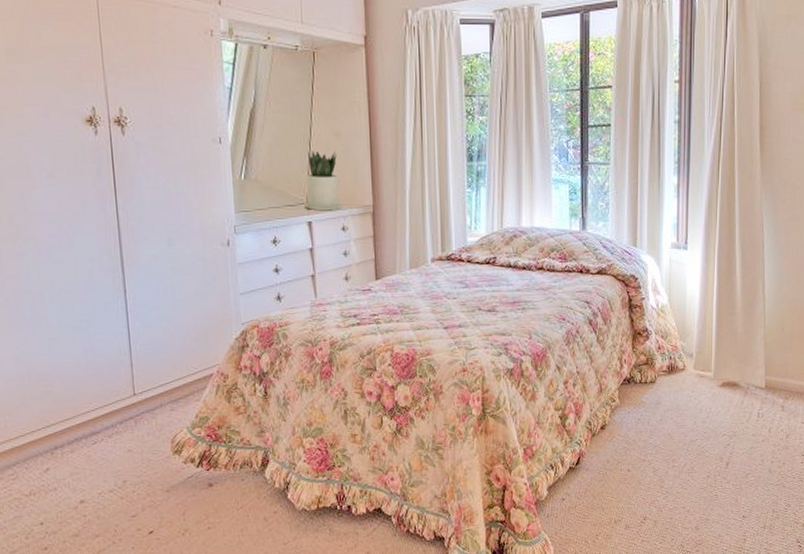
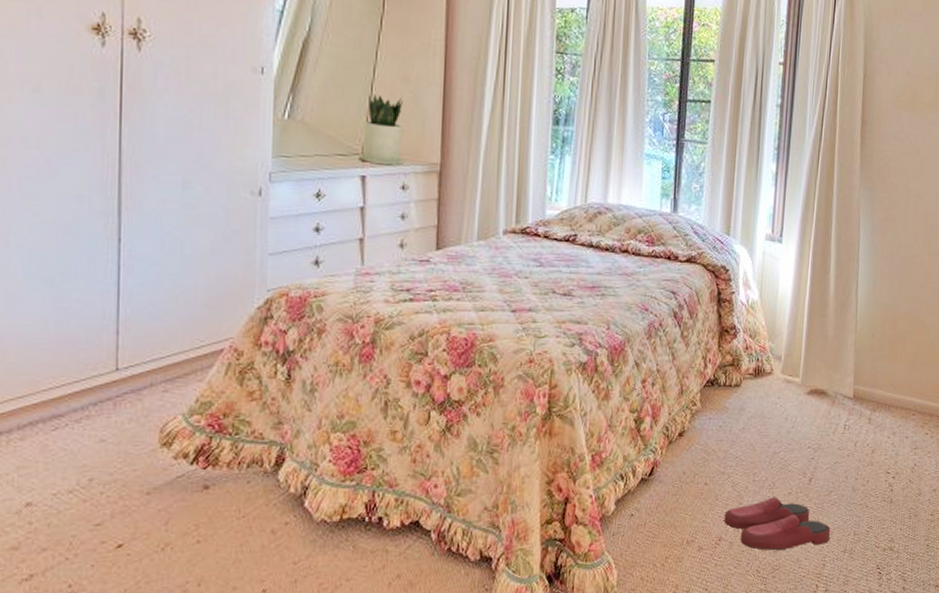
slippers: none [648,479,750,527] -> present [724,496,831,550]

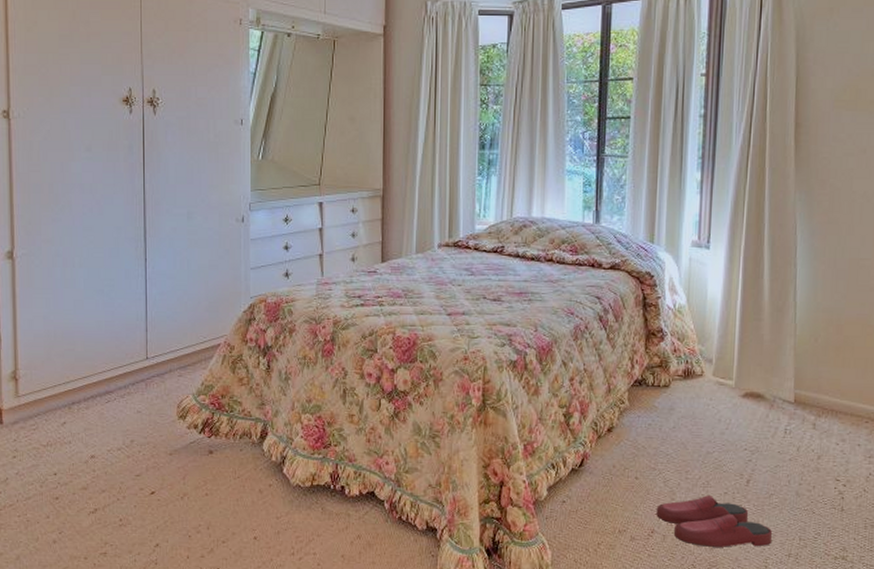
planter: present [358,94,405,166] -> none [316,134,354,193]

